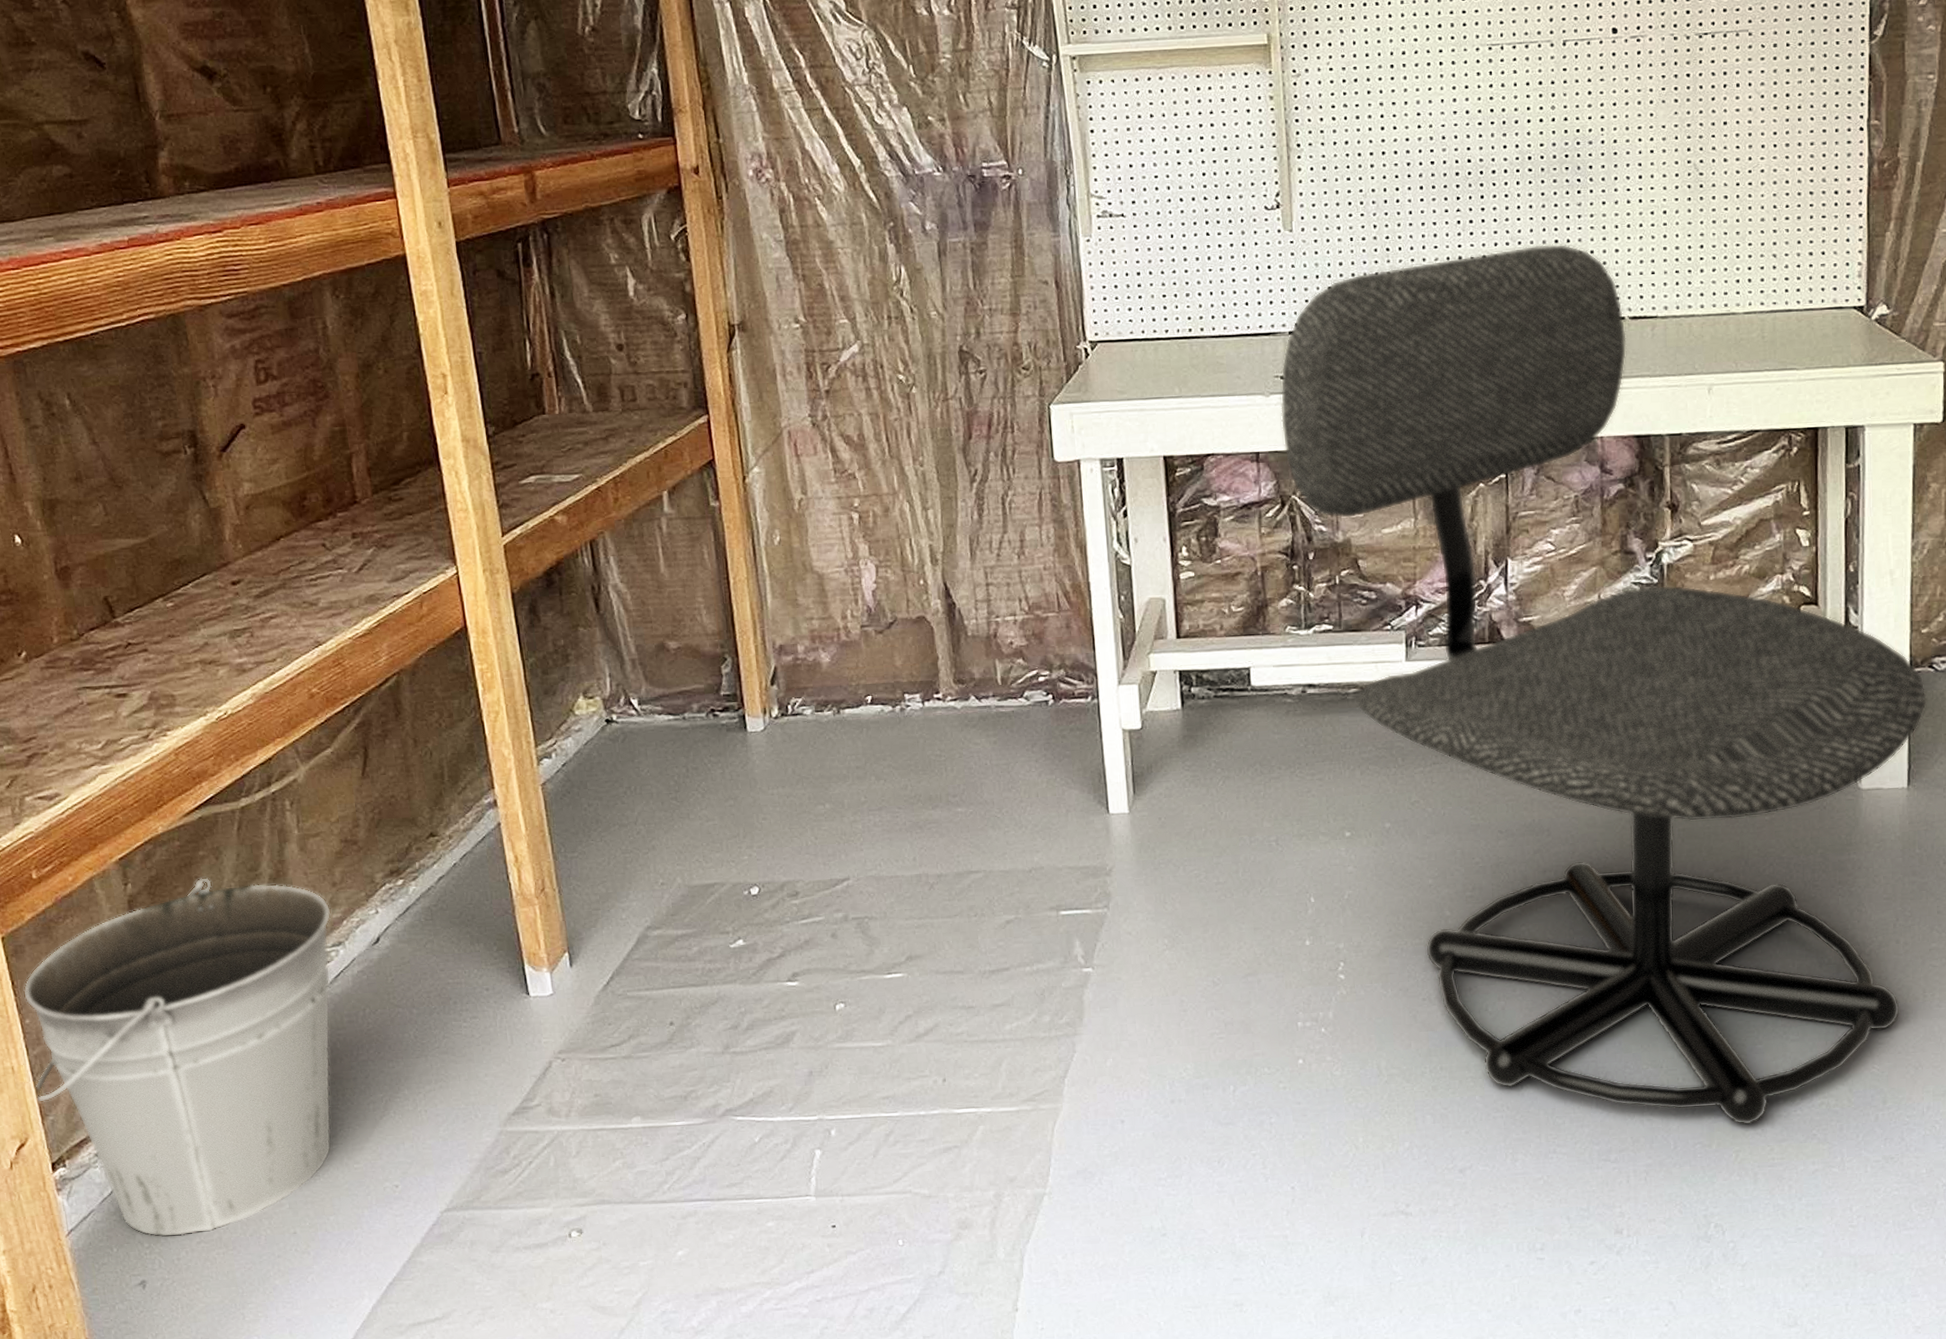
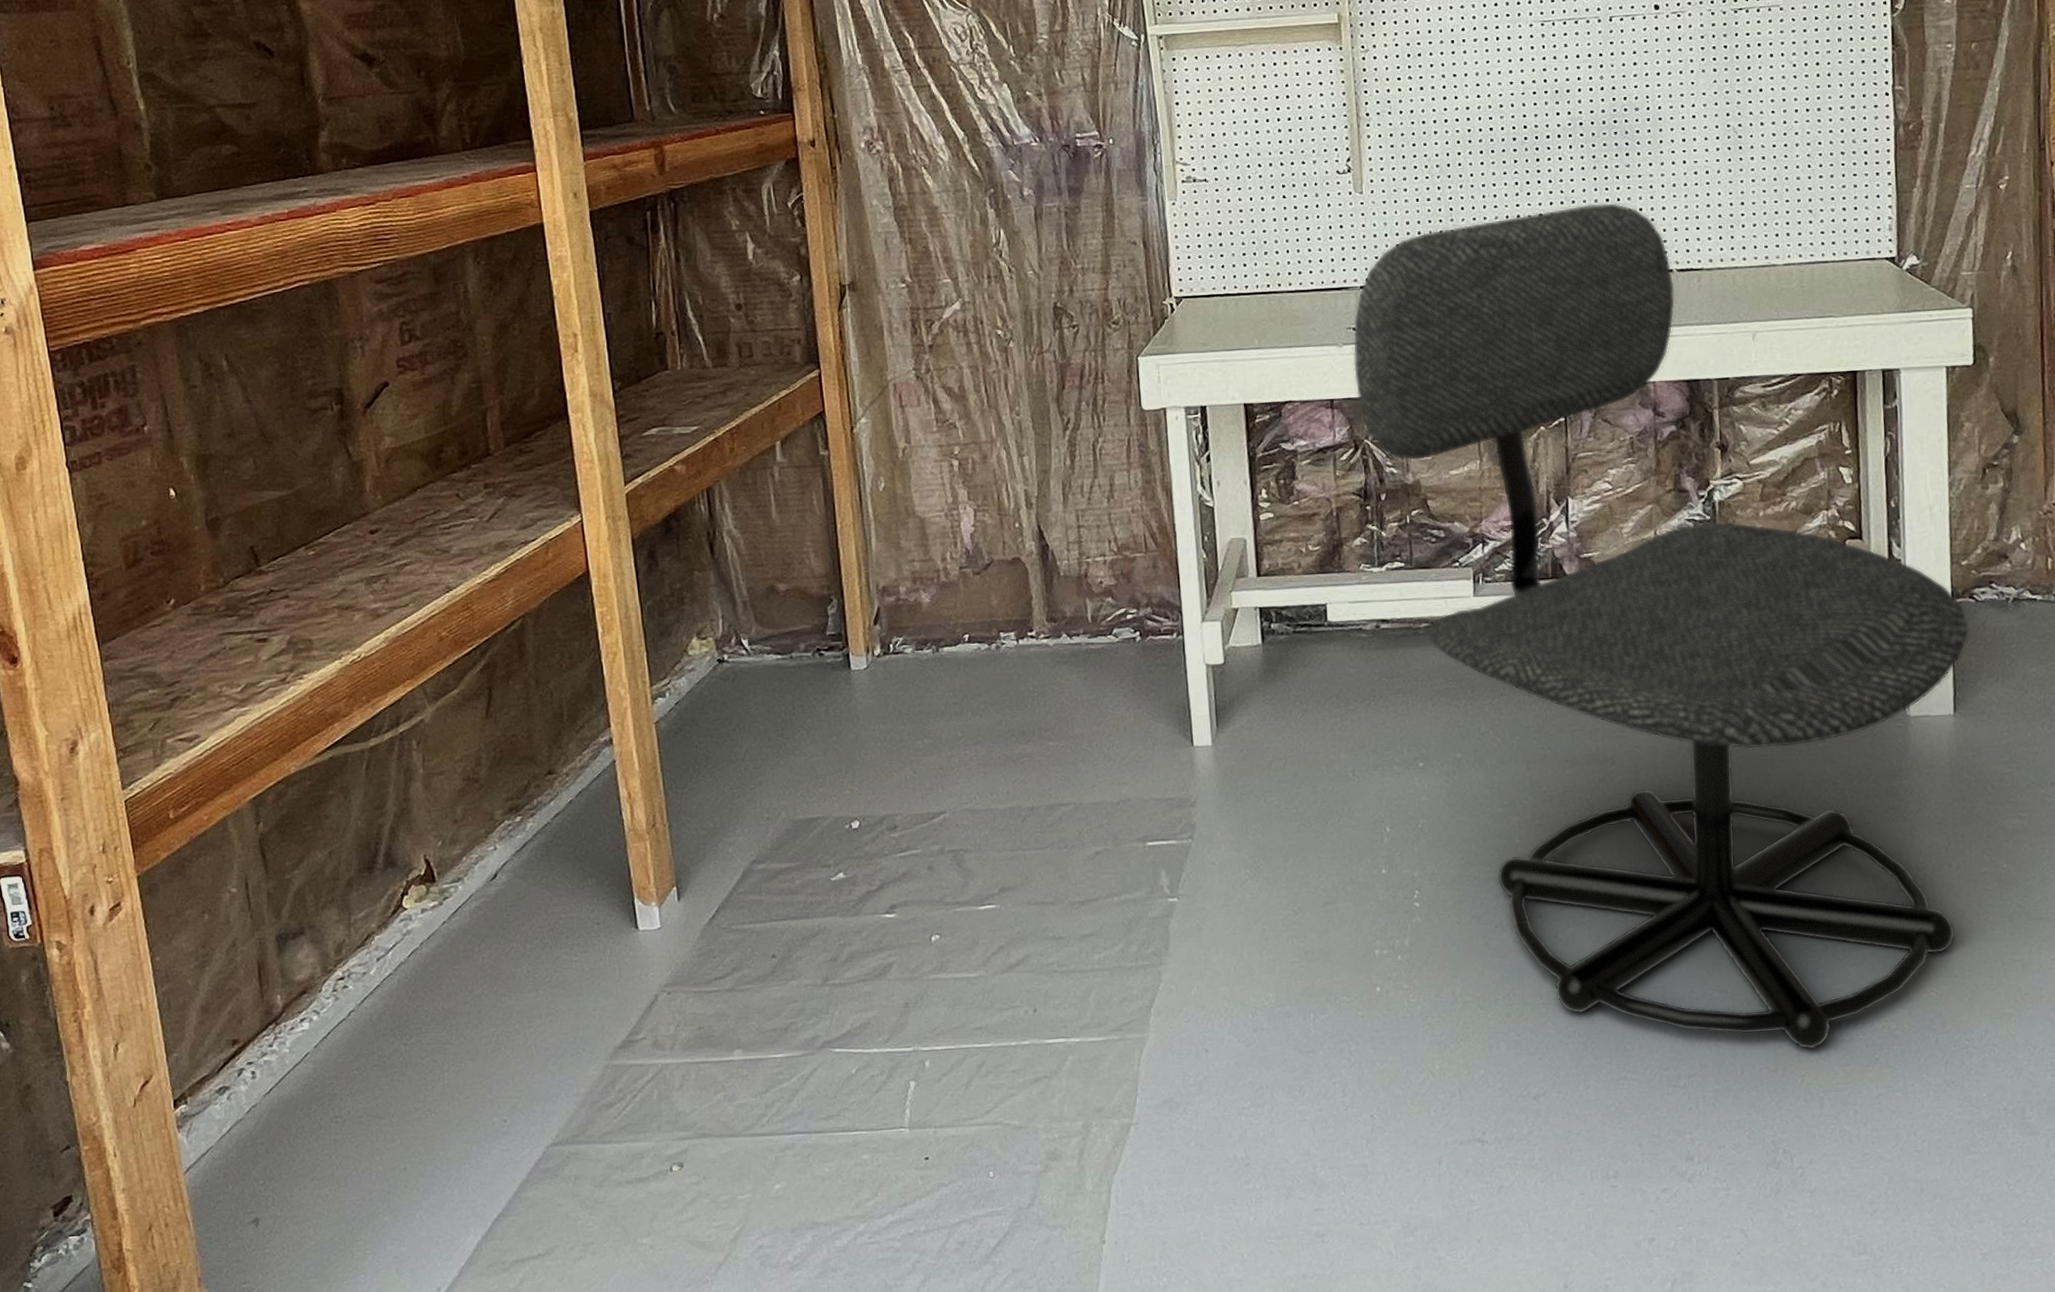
bucket: present [23,877,332,1237] -> none [155,816,452,1174]

